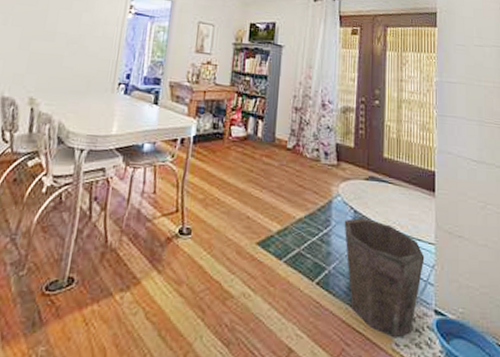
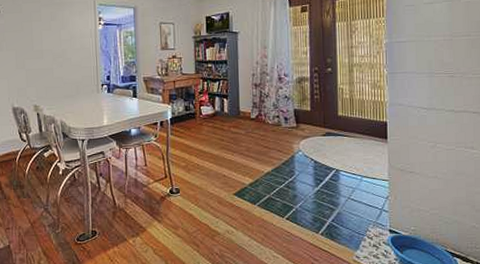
waste bin: present [344,218,425,338] -> none [306,166,379,253]

